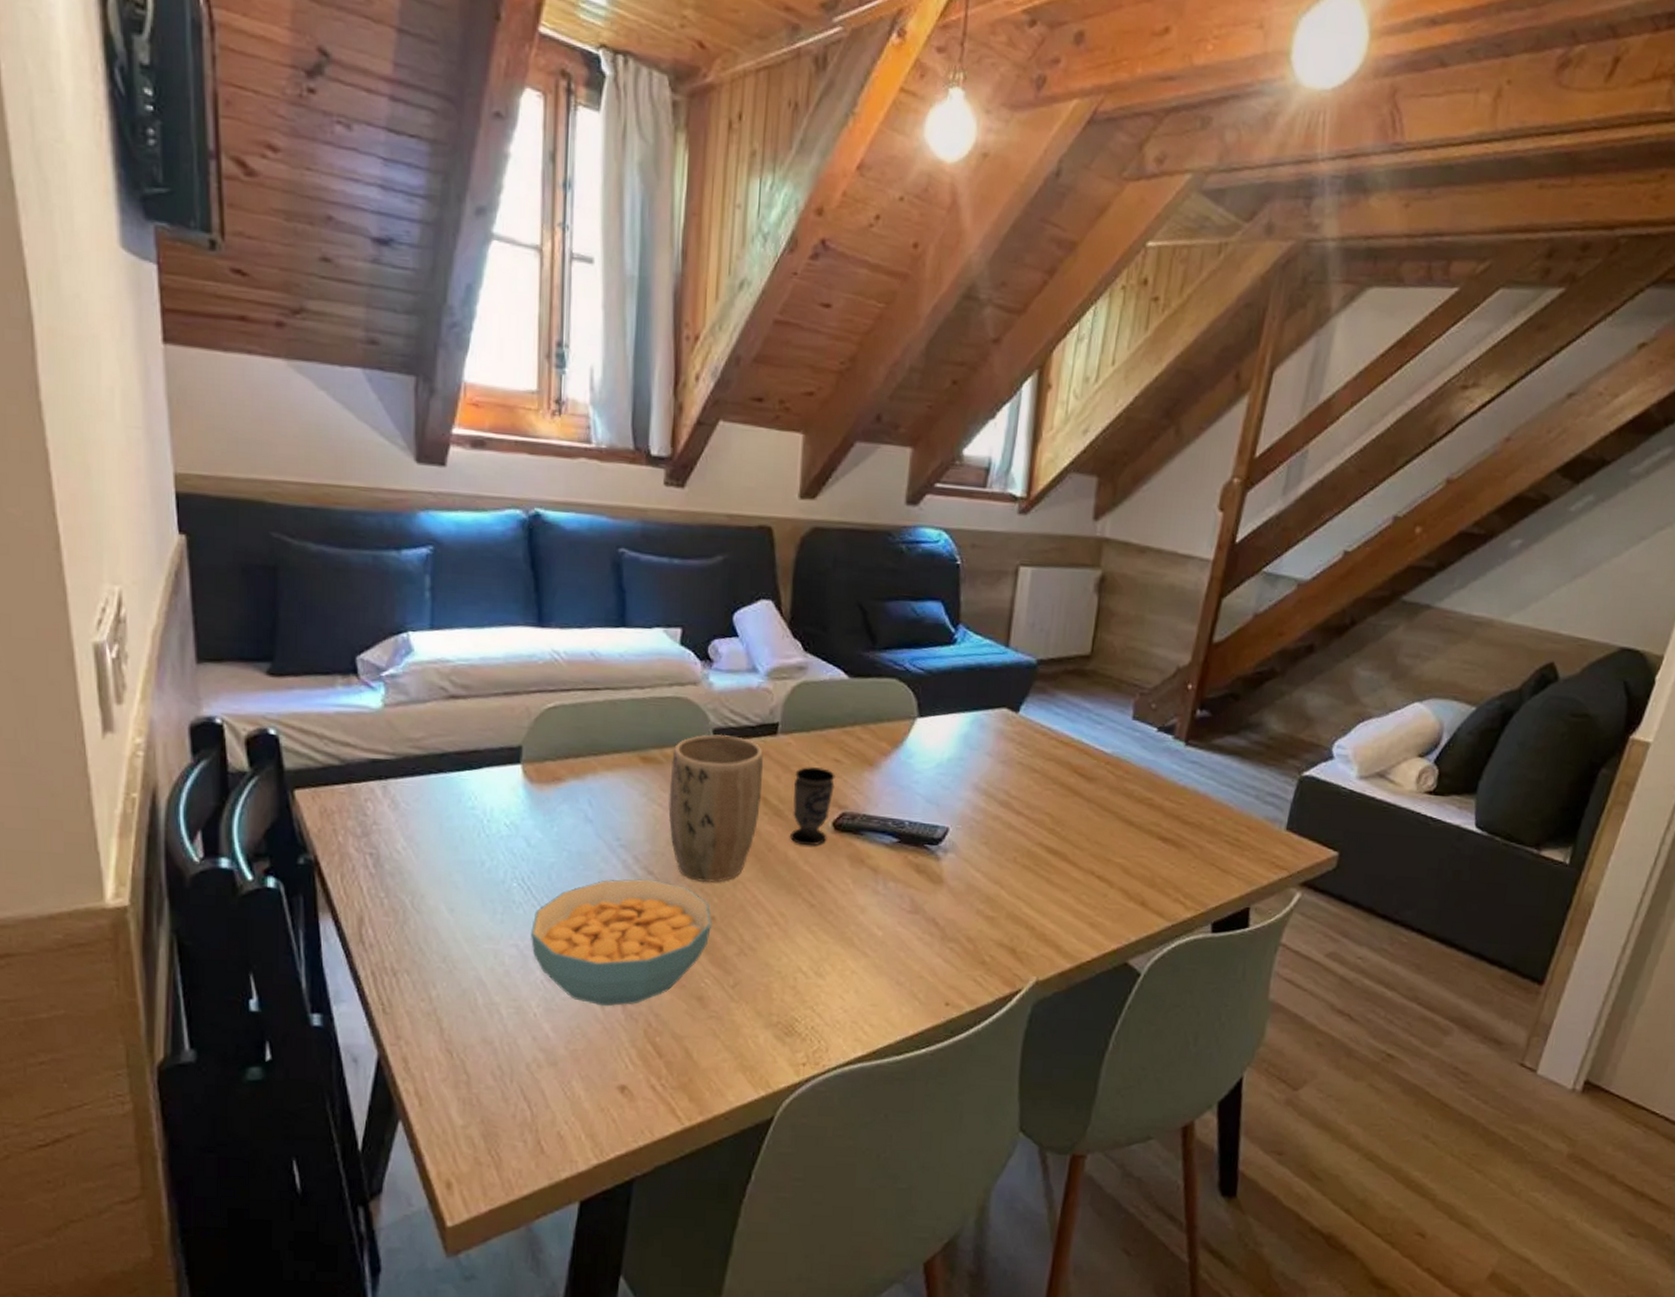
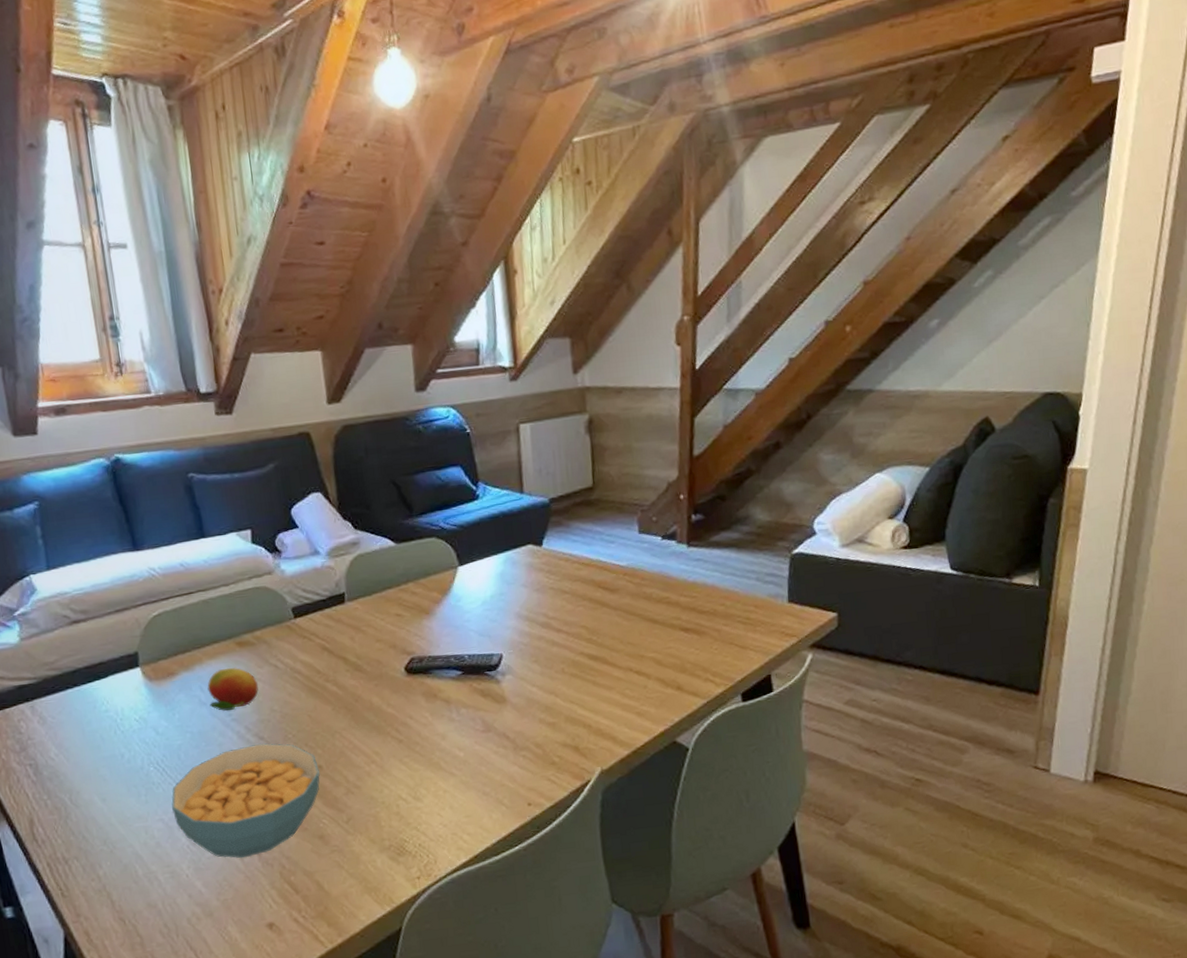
fruit: none [596,784,657,835] -> present [207,667,259,711]
plant pot: present [668,734,763,883] -> none [261,610,343,739]
cup: present [790,767,835,846] -> none [366,623,403,692]

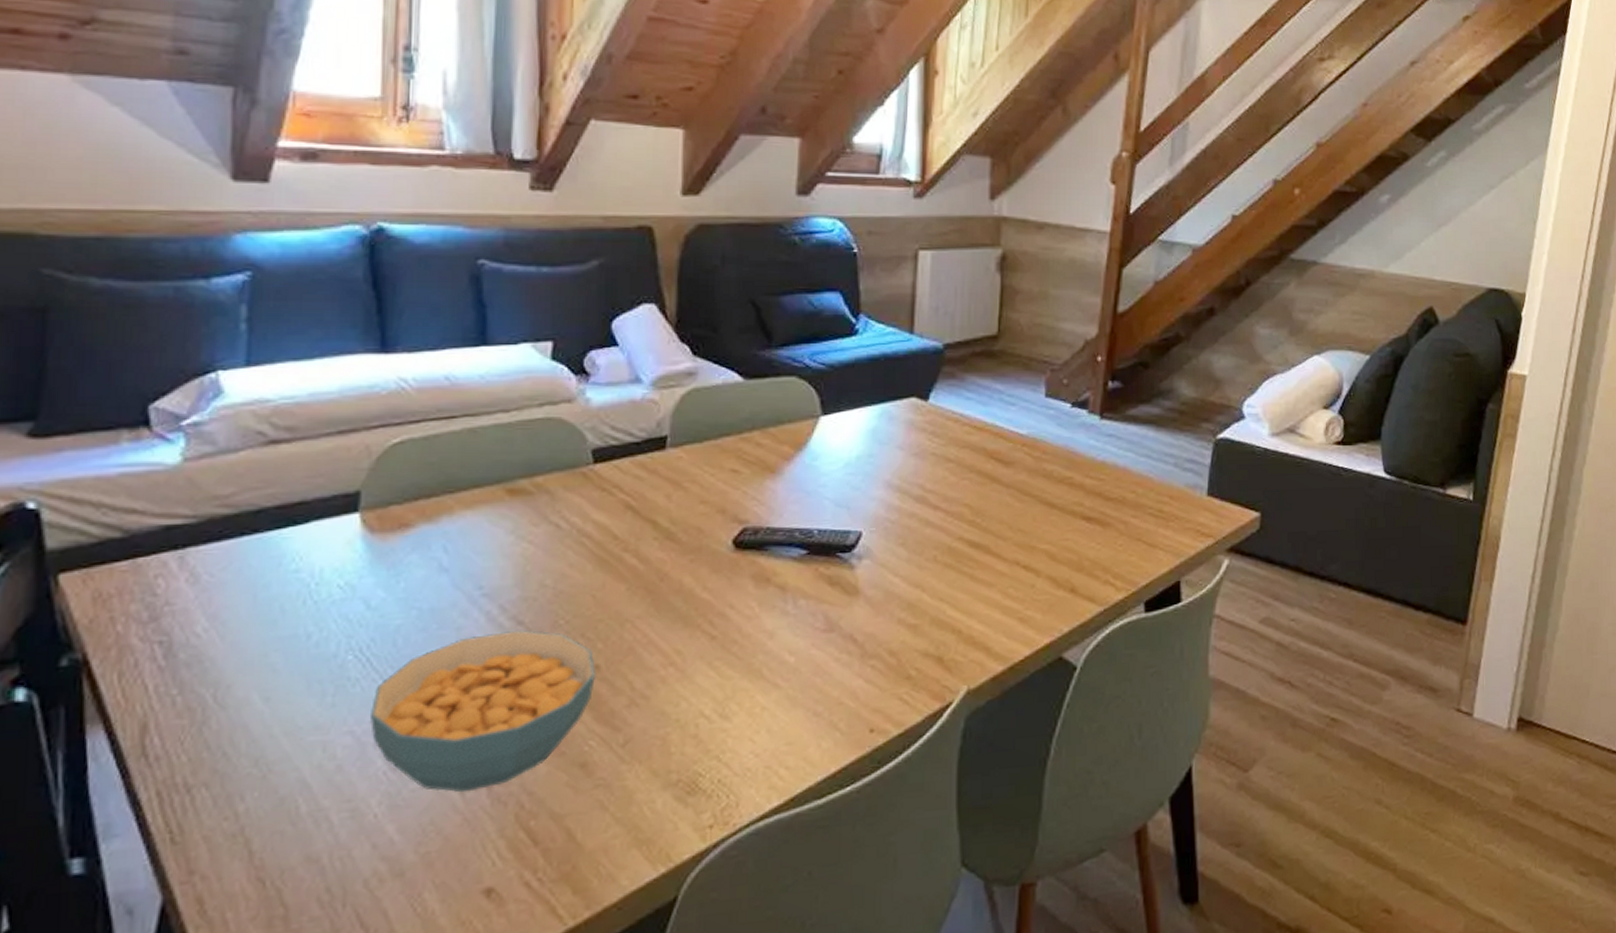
fruit: present [207,667,259,711] -> none [453,522,527,583]

